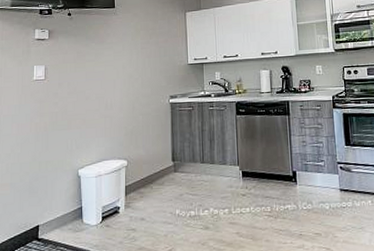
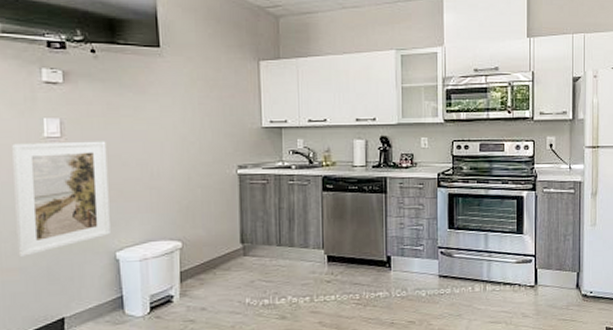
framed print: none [10,81,75,174] -> present [10,141,110,257]

